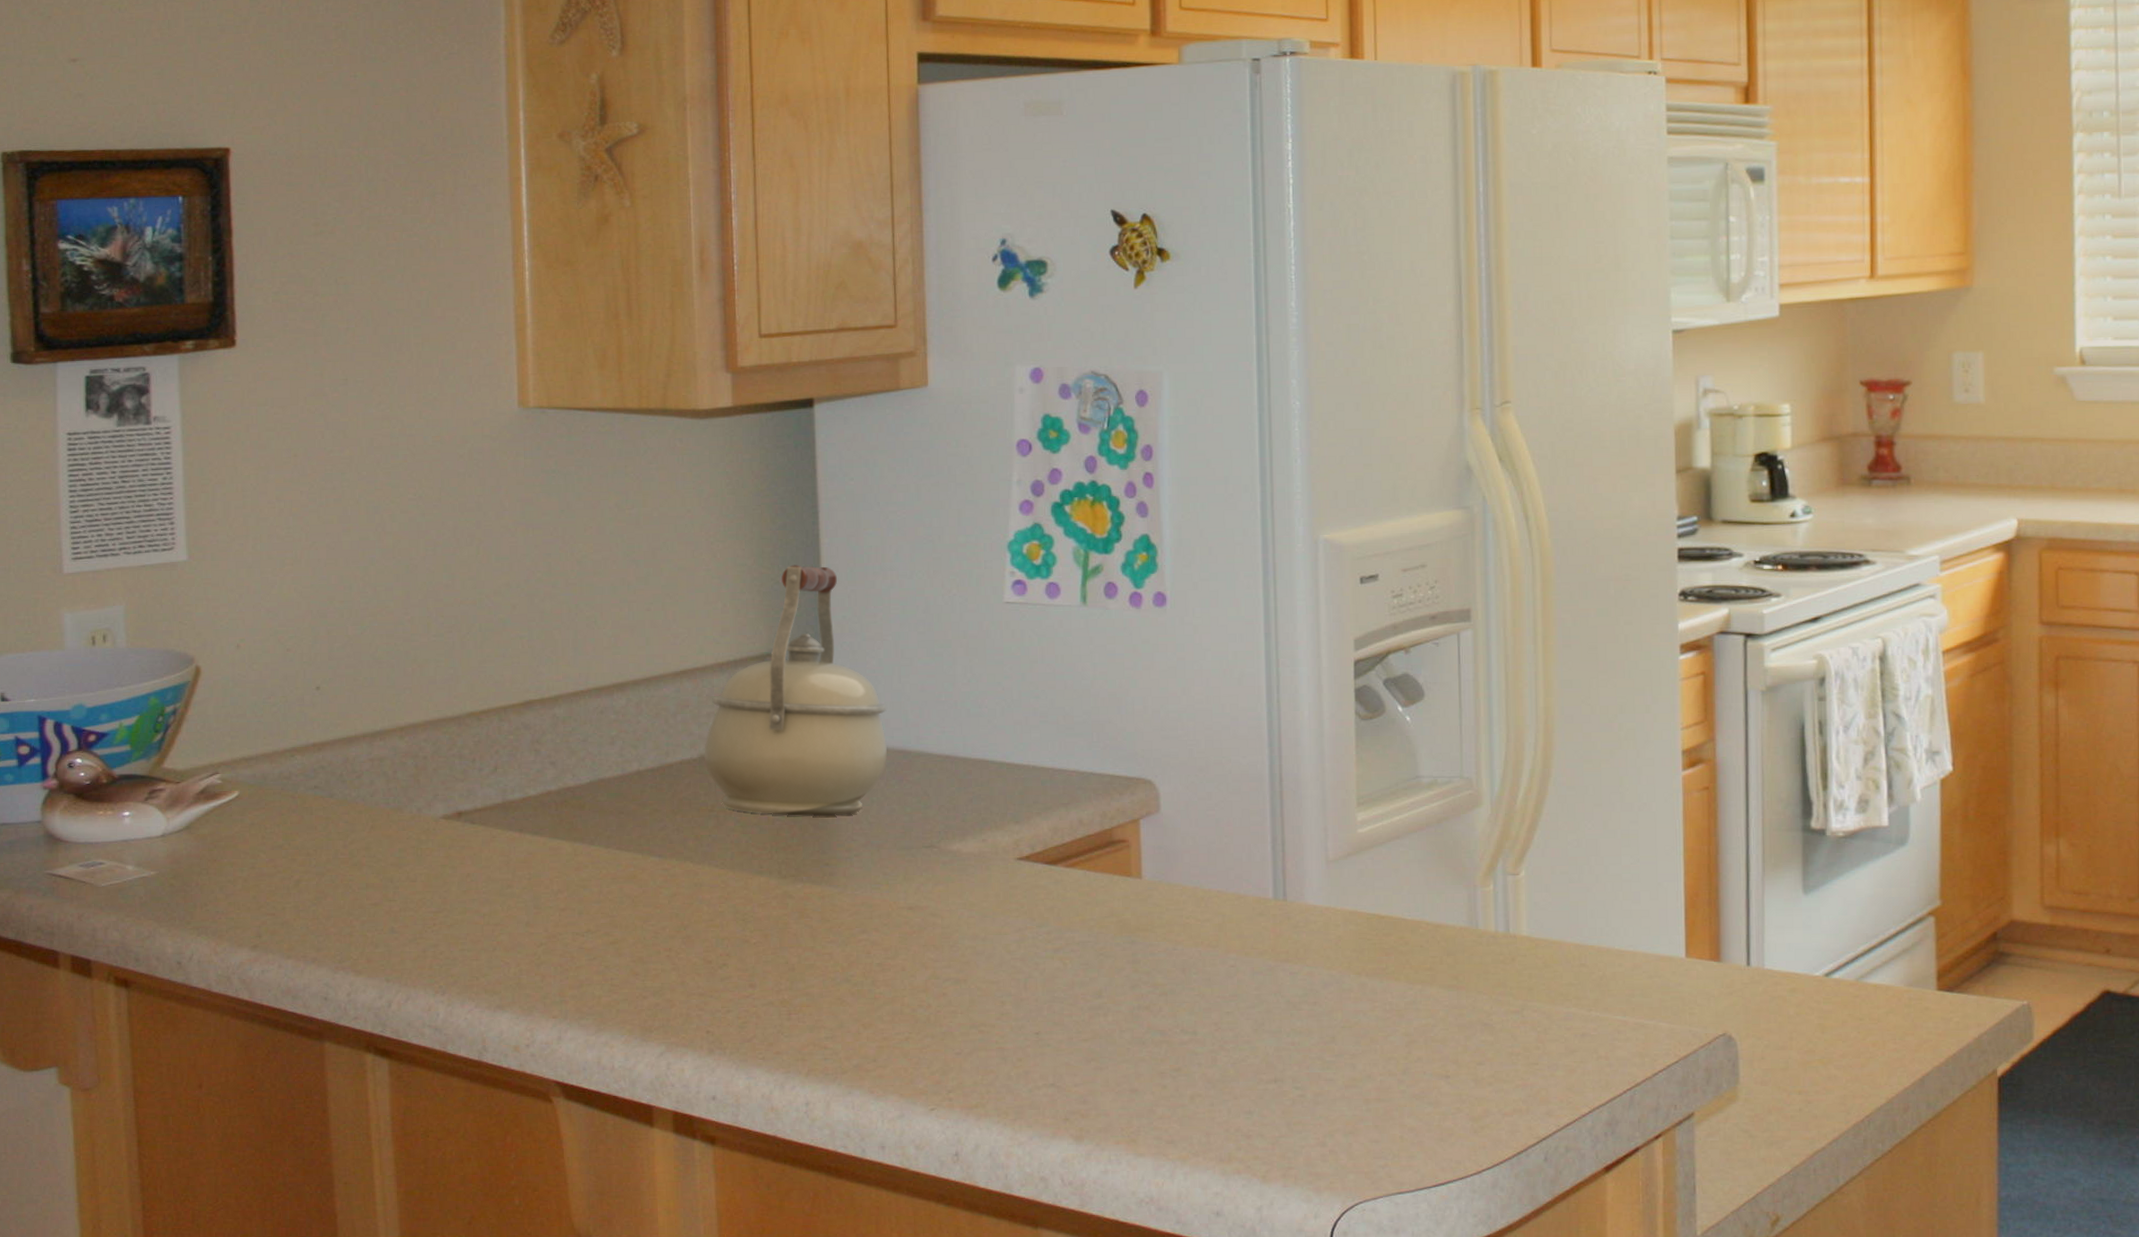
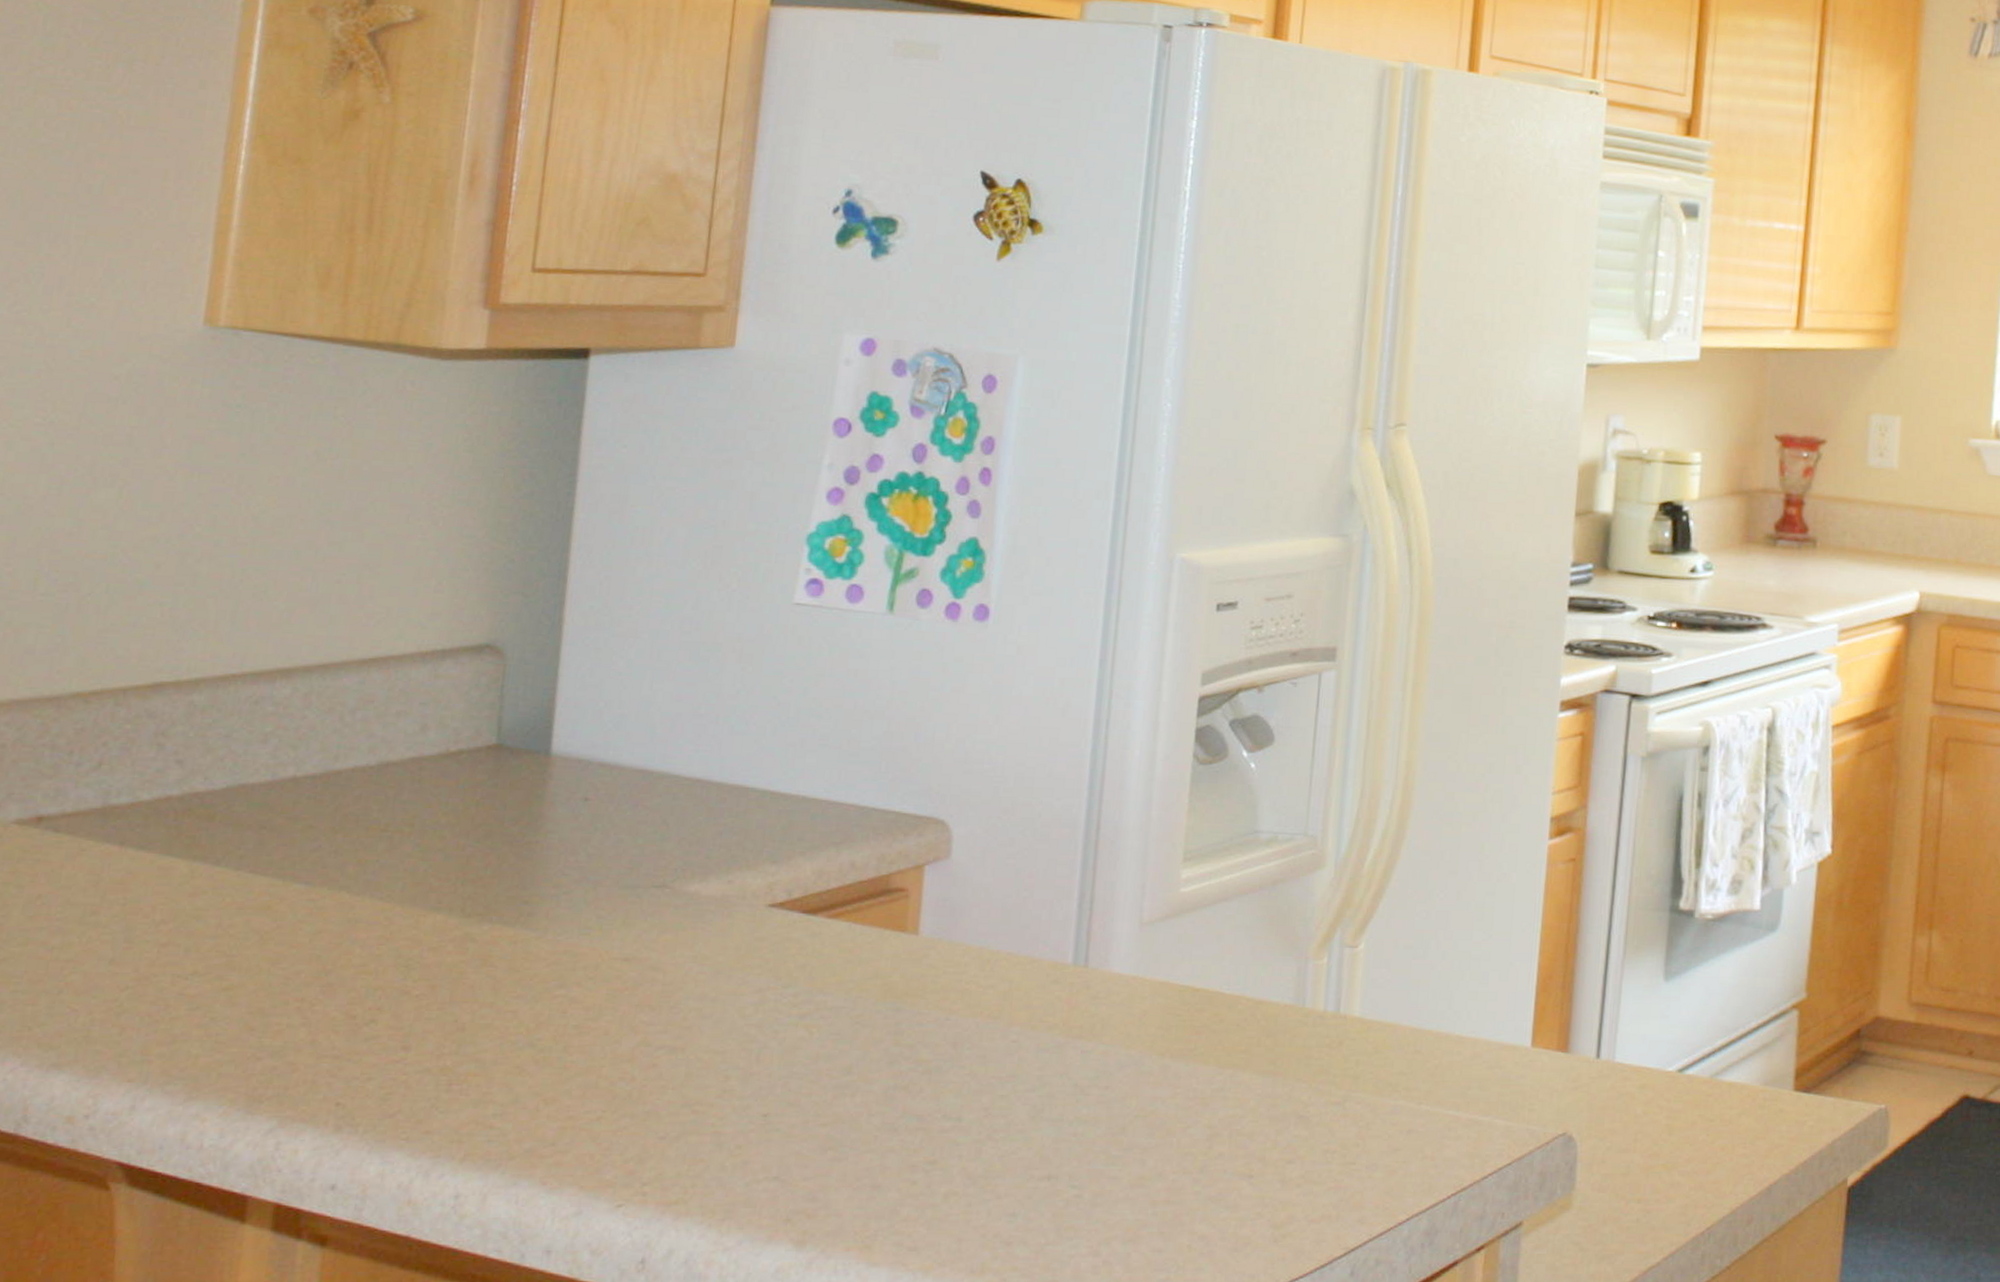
kettle: present [704,565,888,817] -> none [384,541,631,845]

